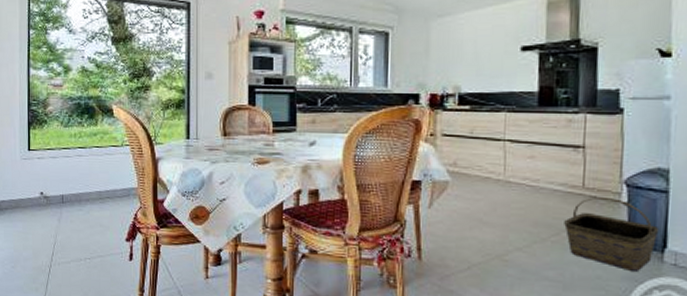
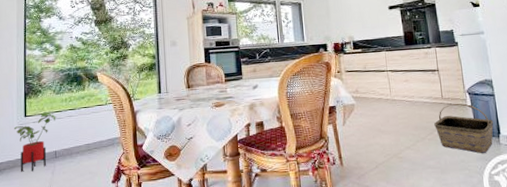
house plant: none [16,147,65,215] -> present [13,112,57,172]

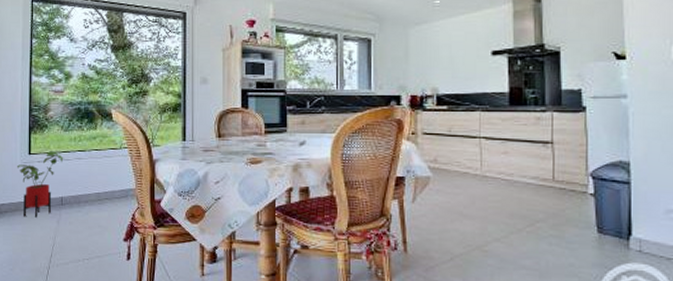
basket: present [434,103,494,153] -> none [538,189,624,258]

